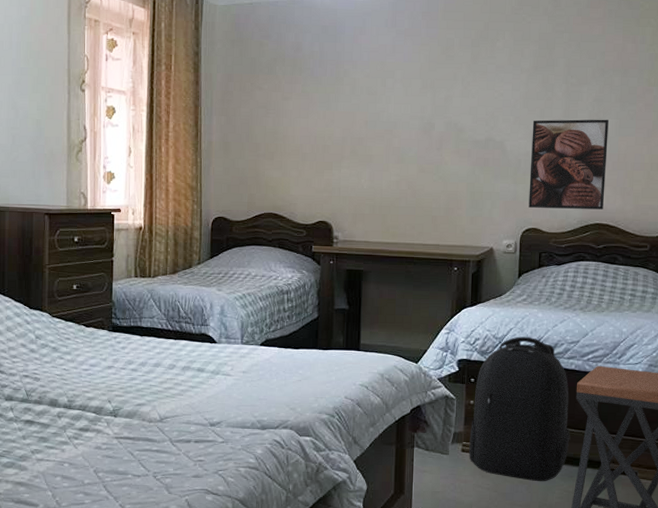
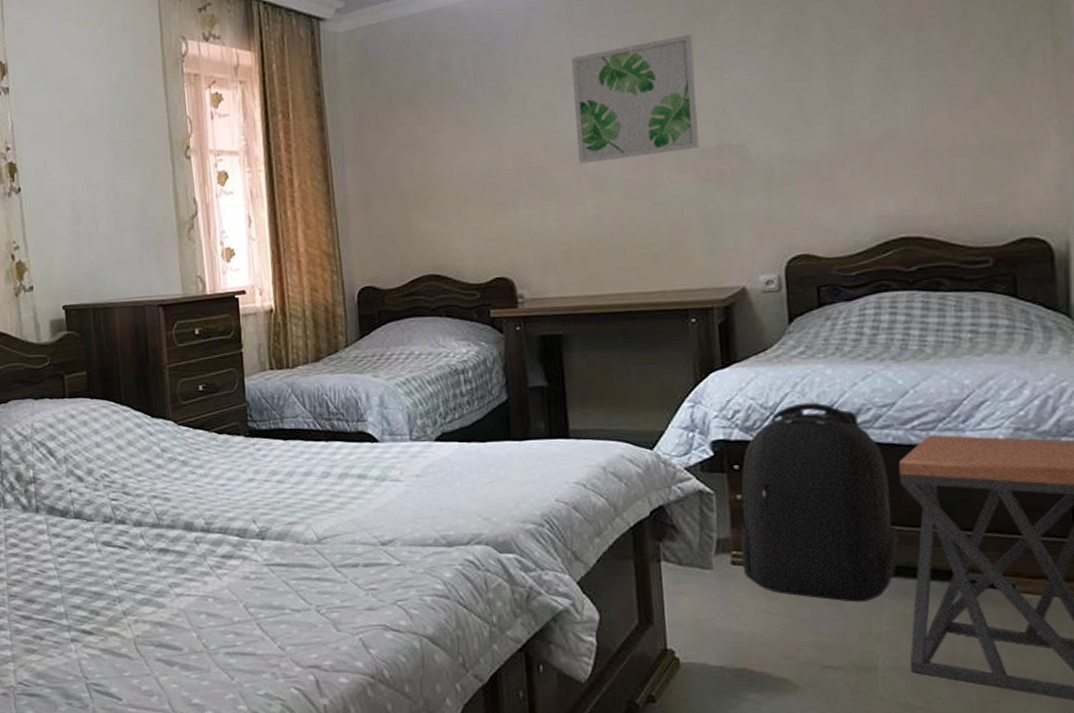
wall art: none [388,52,477,141] -> present [571,34,699,164]
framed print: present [528,119,609,210] -> none [785,93,911,228]

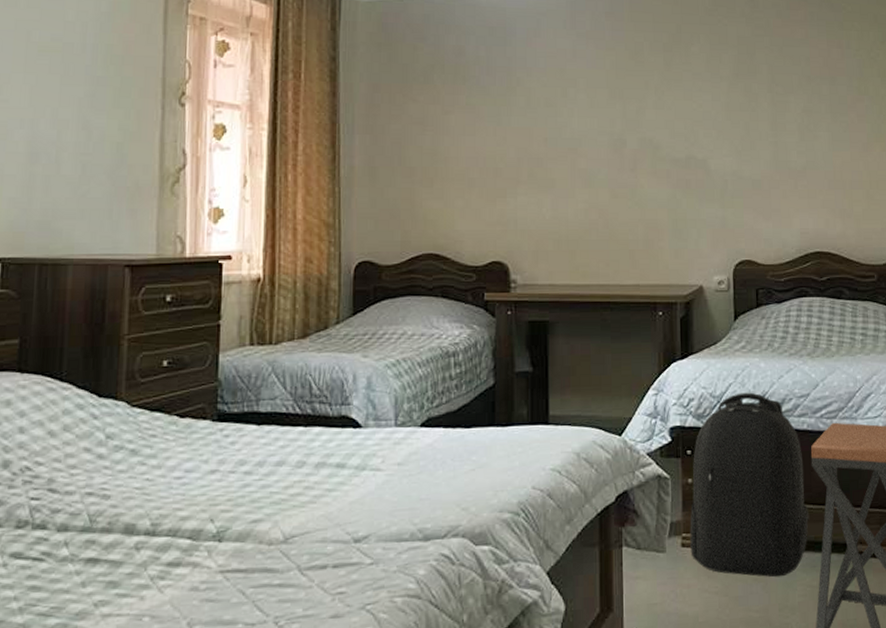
wall art: present [571,34,699,164] -> none [572,58,672,161]

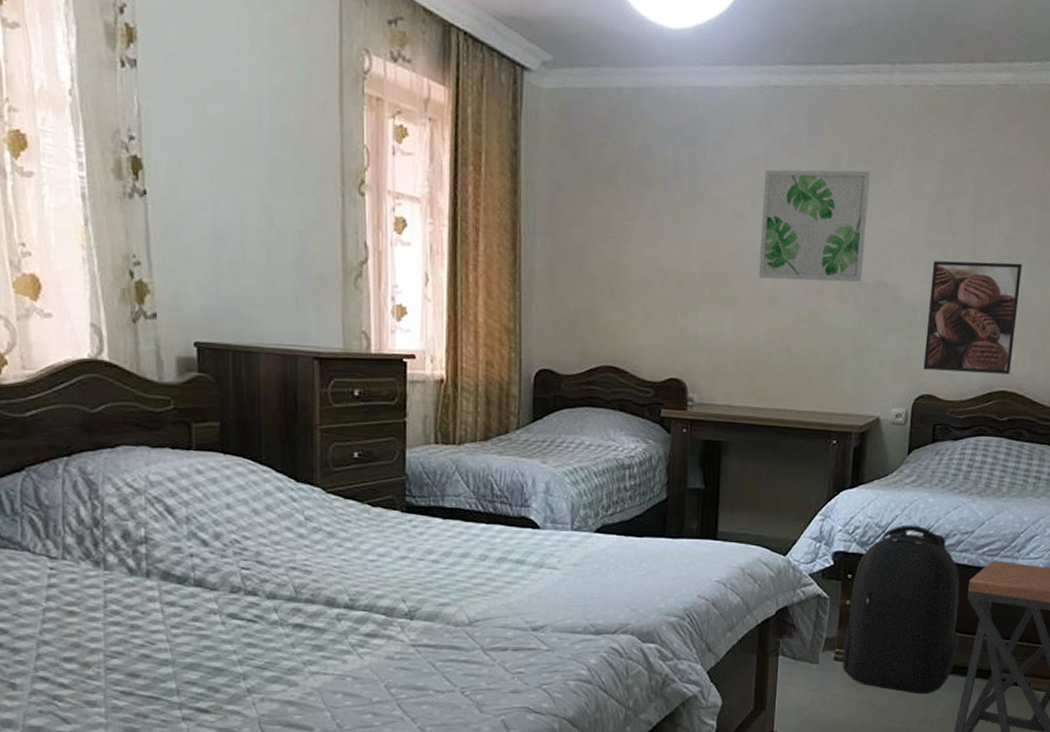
wall art: none [572,58,672,161] -> present [758,169,870,283]
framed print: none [737,132,823,236] -> present [923,260,1022,374]

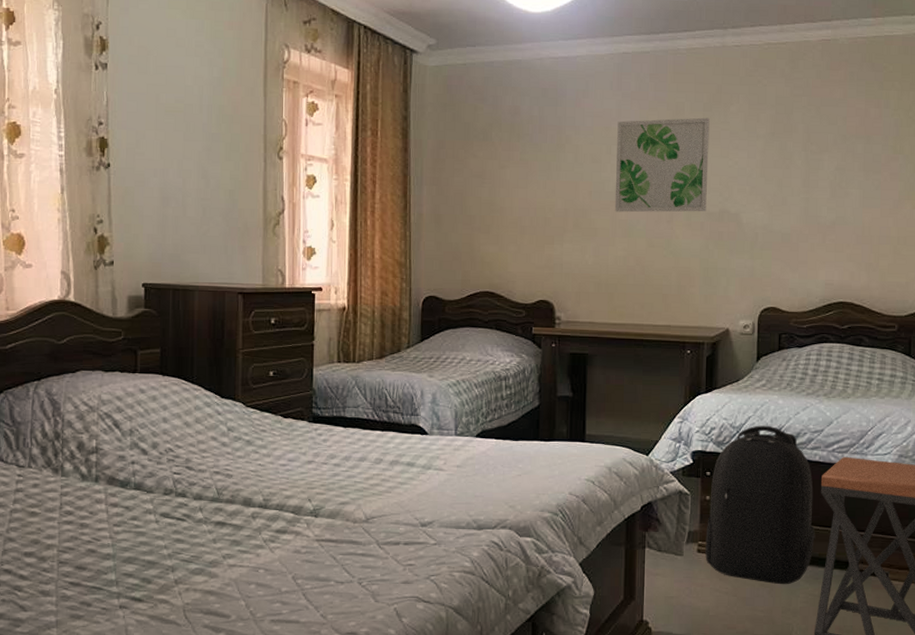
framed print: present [923,260,1022,374] -> none [767,189,852,287]

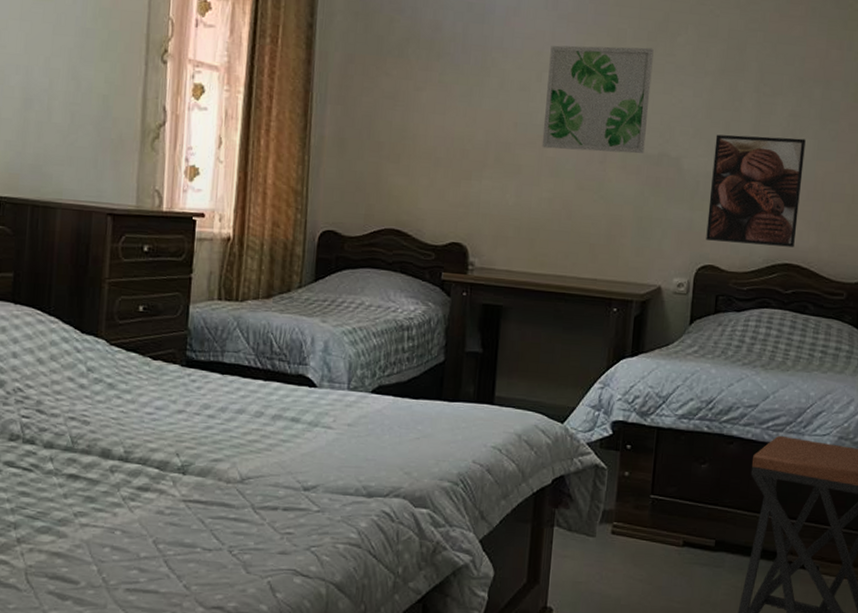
backpack: present [705,425,816,585] -> none [619,395,743,575]
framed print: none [767,189,852,287] -> present [706,134,806,247]

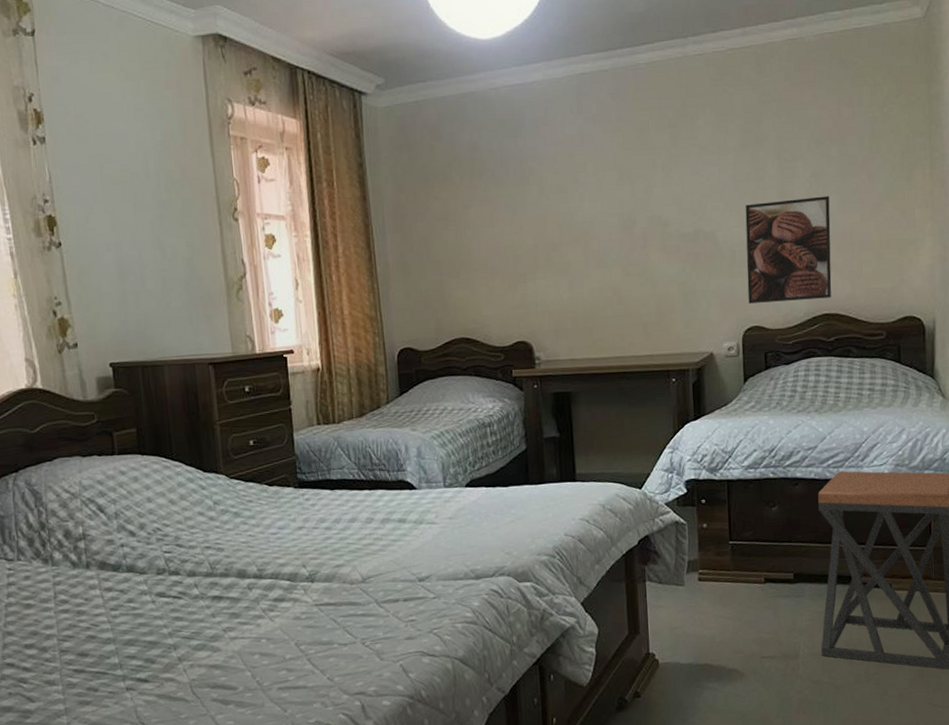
wall art: present [541,45,654,154] -> none [581,134,681,243]

